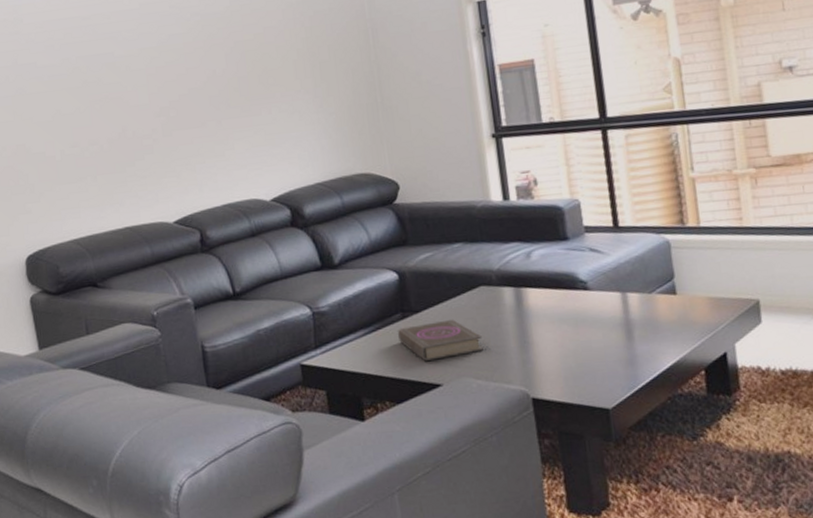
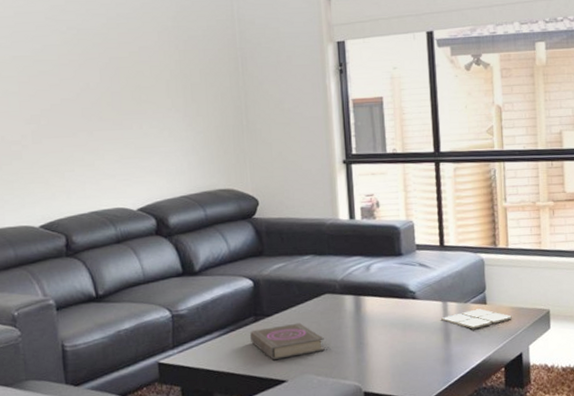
drink coaster: none [621,300,711,324] -> present [441,309,512,329]

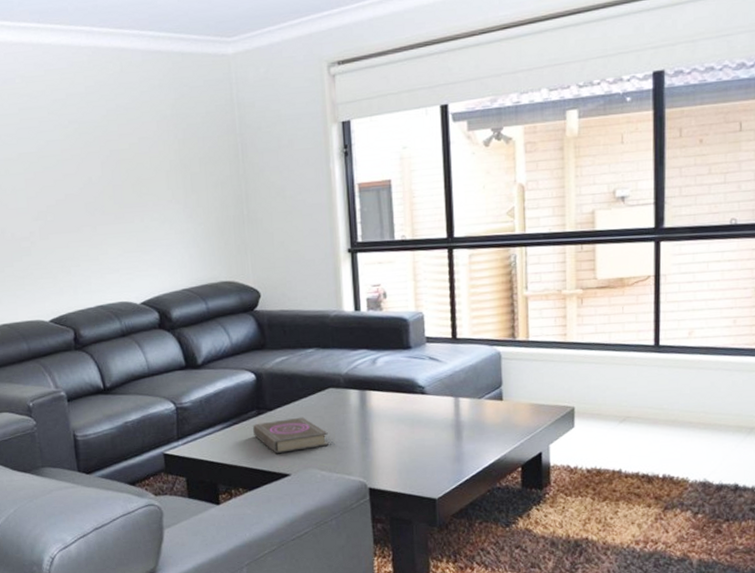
drink coaster: present [441,309,512,329] -> none [452,405,531,426]

